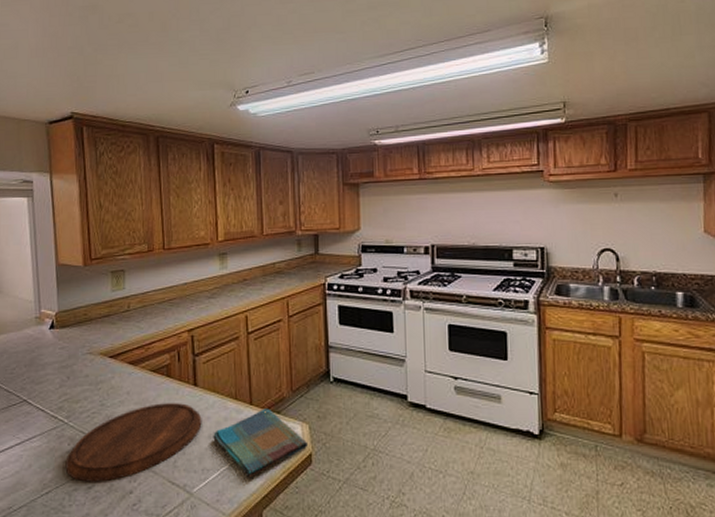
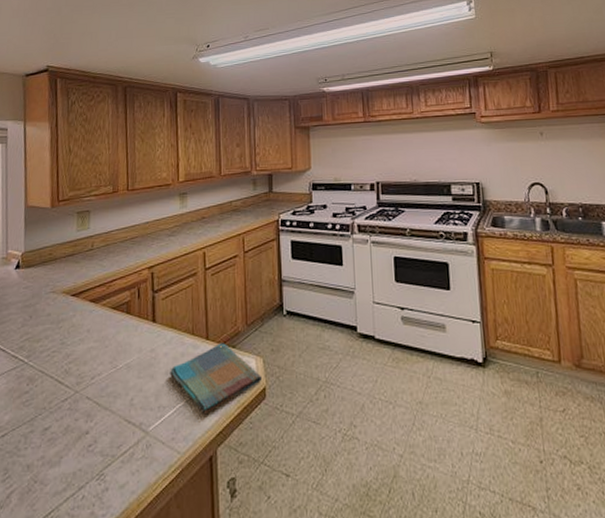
cutting board: present [65,403,202,482] -> none [22,340,160,423]

